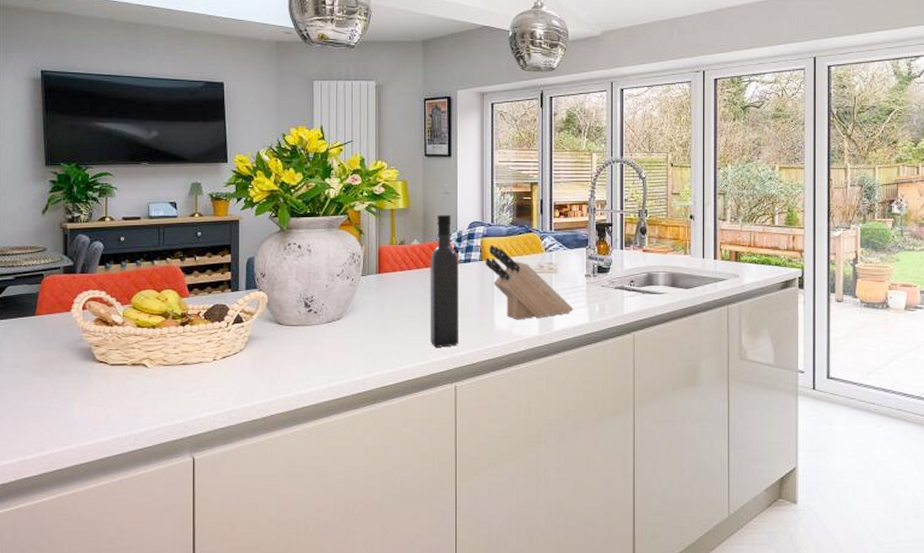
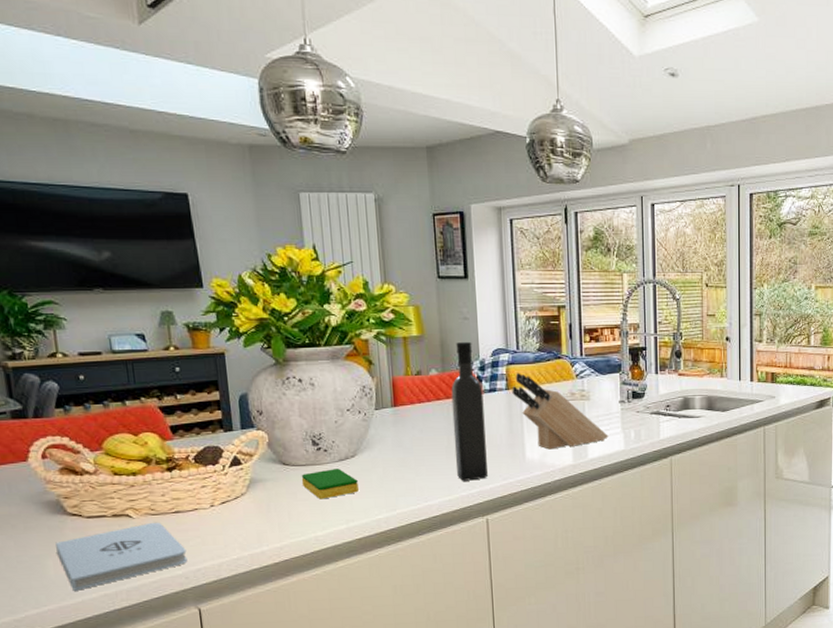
notepad: none [83,372,189,433] -> present [55,522,188,591]
dish sponge: none [292,330,341,359] -> present [301,468,358,499]

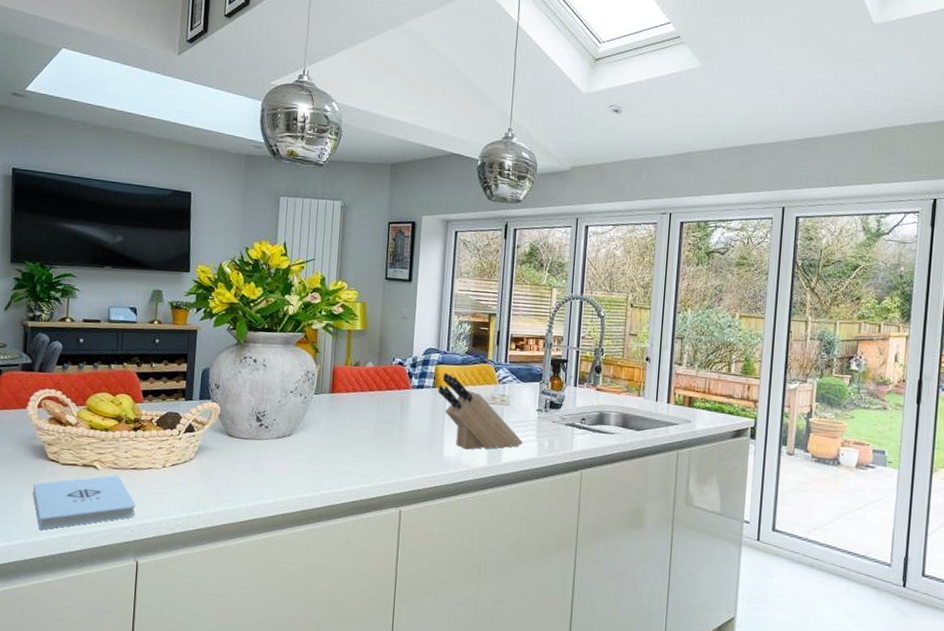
dish sponge: present [301,468,358,499] -> none [242,445,290,473]
wine bottle: present [451,341,488,481] -> none [378,338,412,471]

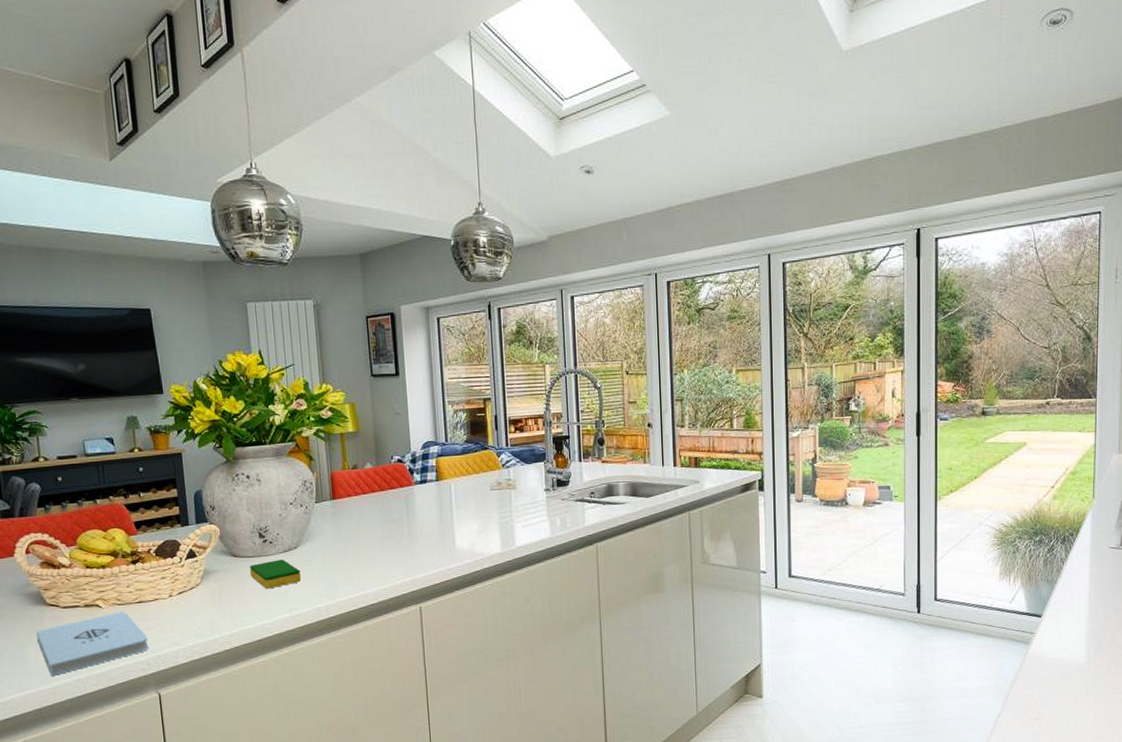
dish sponge: none [242,445,290,473] -> present [249,559,301,589]
knife block: present [438,372,523,450] -> none [441,463,535,538]

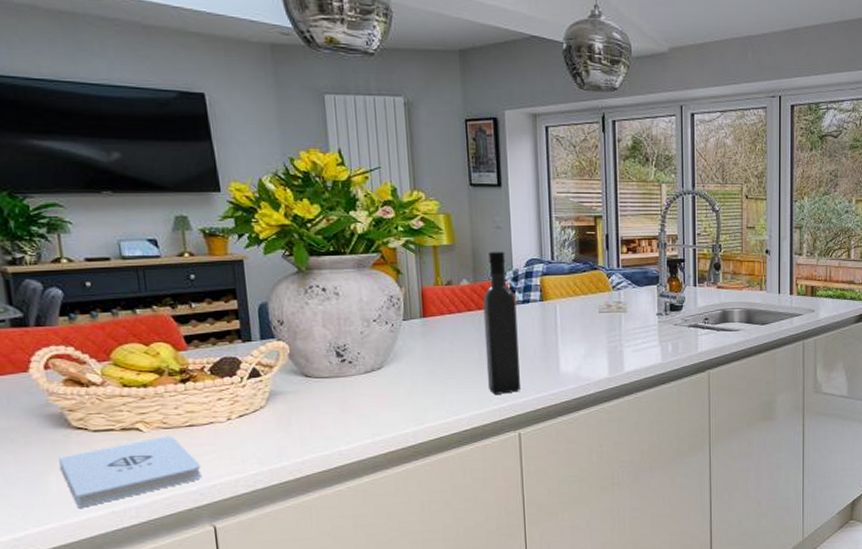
dish sponge: present [249,559,301,589] -> none [324,381,385,413]
wine bottle: none [384,435,420,570] -> present [483,251,520,394]

